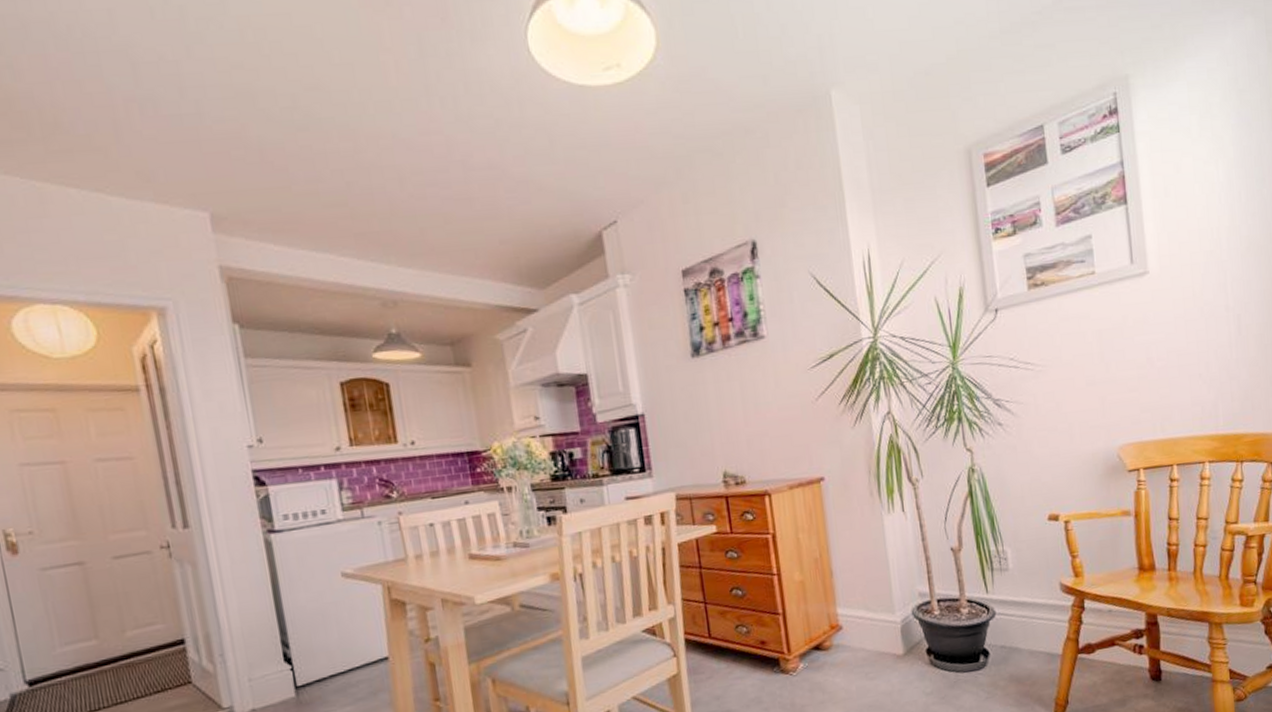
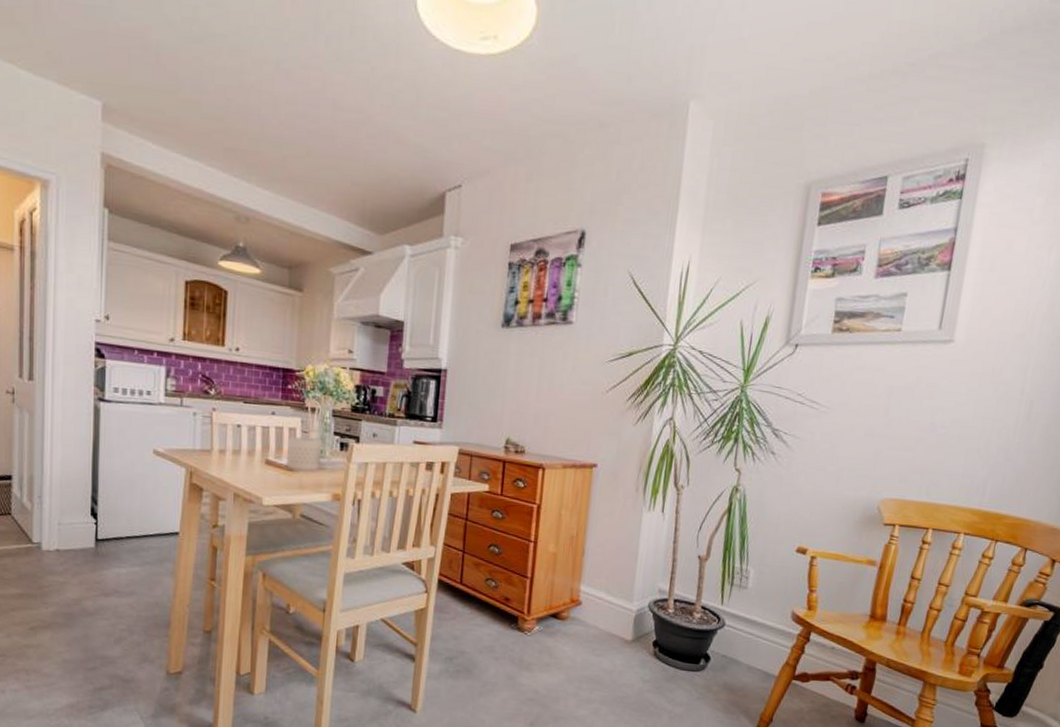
mug: none [489,517,541,561] -> present [287,436,332,472]

